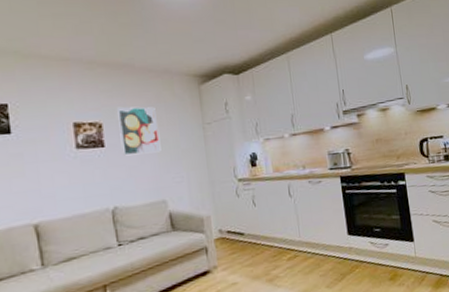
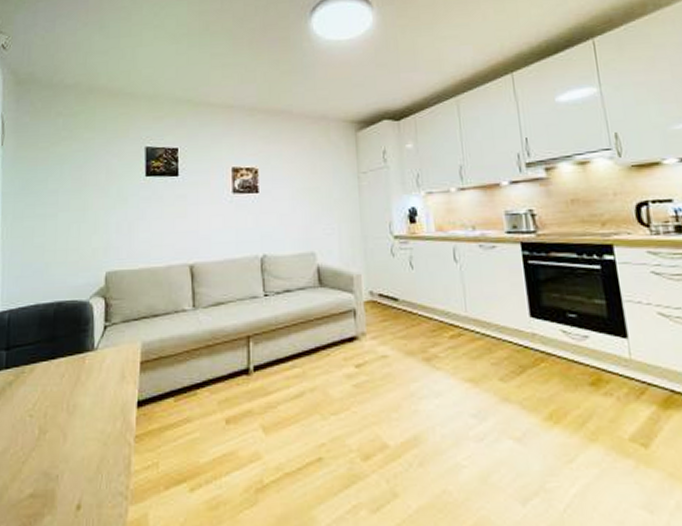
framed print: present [116,106,161,156] -> none [272,152,313,203]

